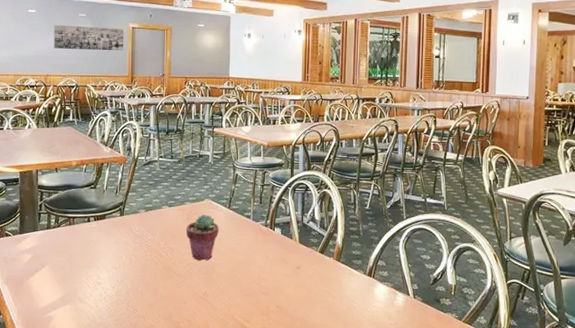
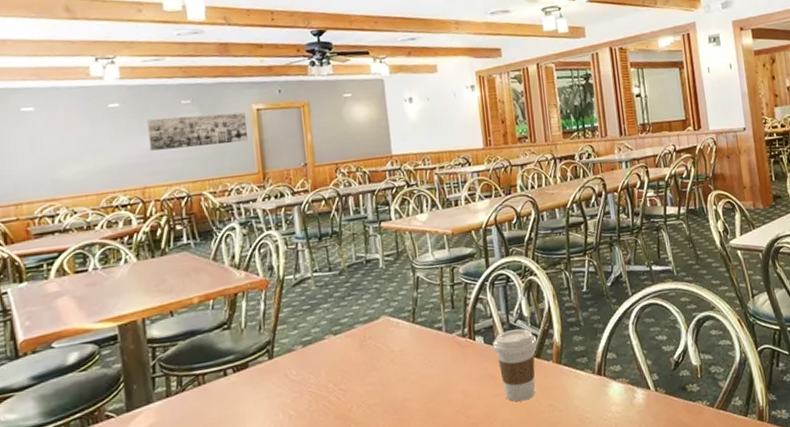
potted succulent: present [186,214,219,261] -> none [360,336,404,399]
coffee cup: none [288,228,323,284] -> present [493,328,538,402]

